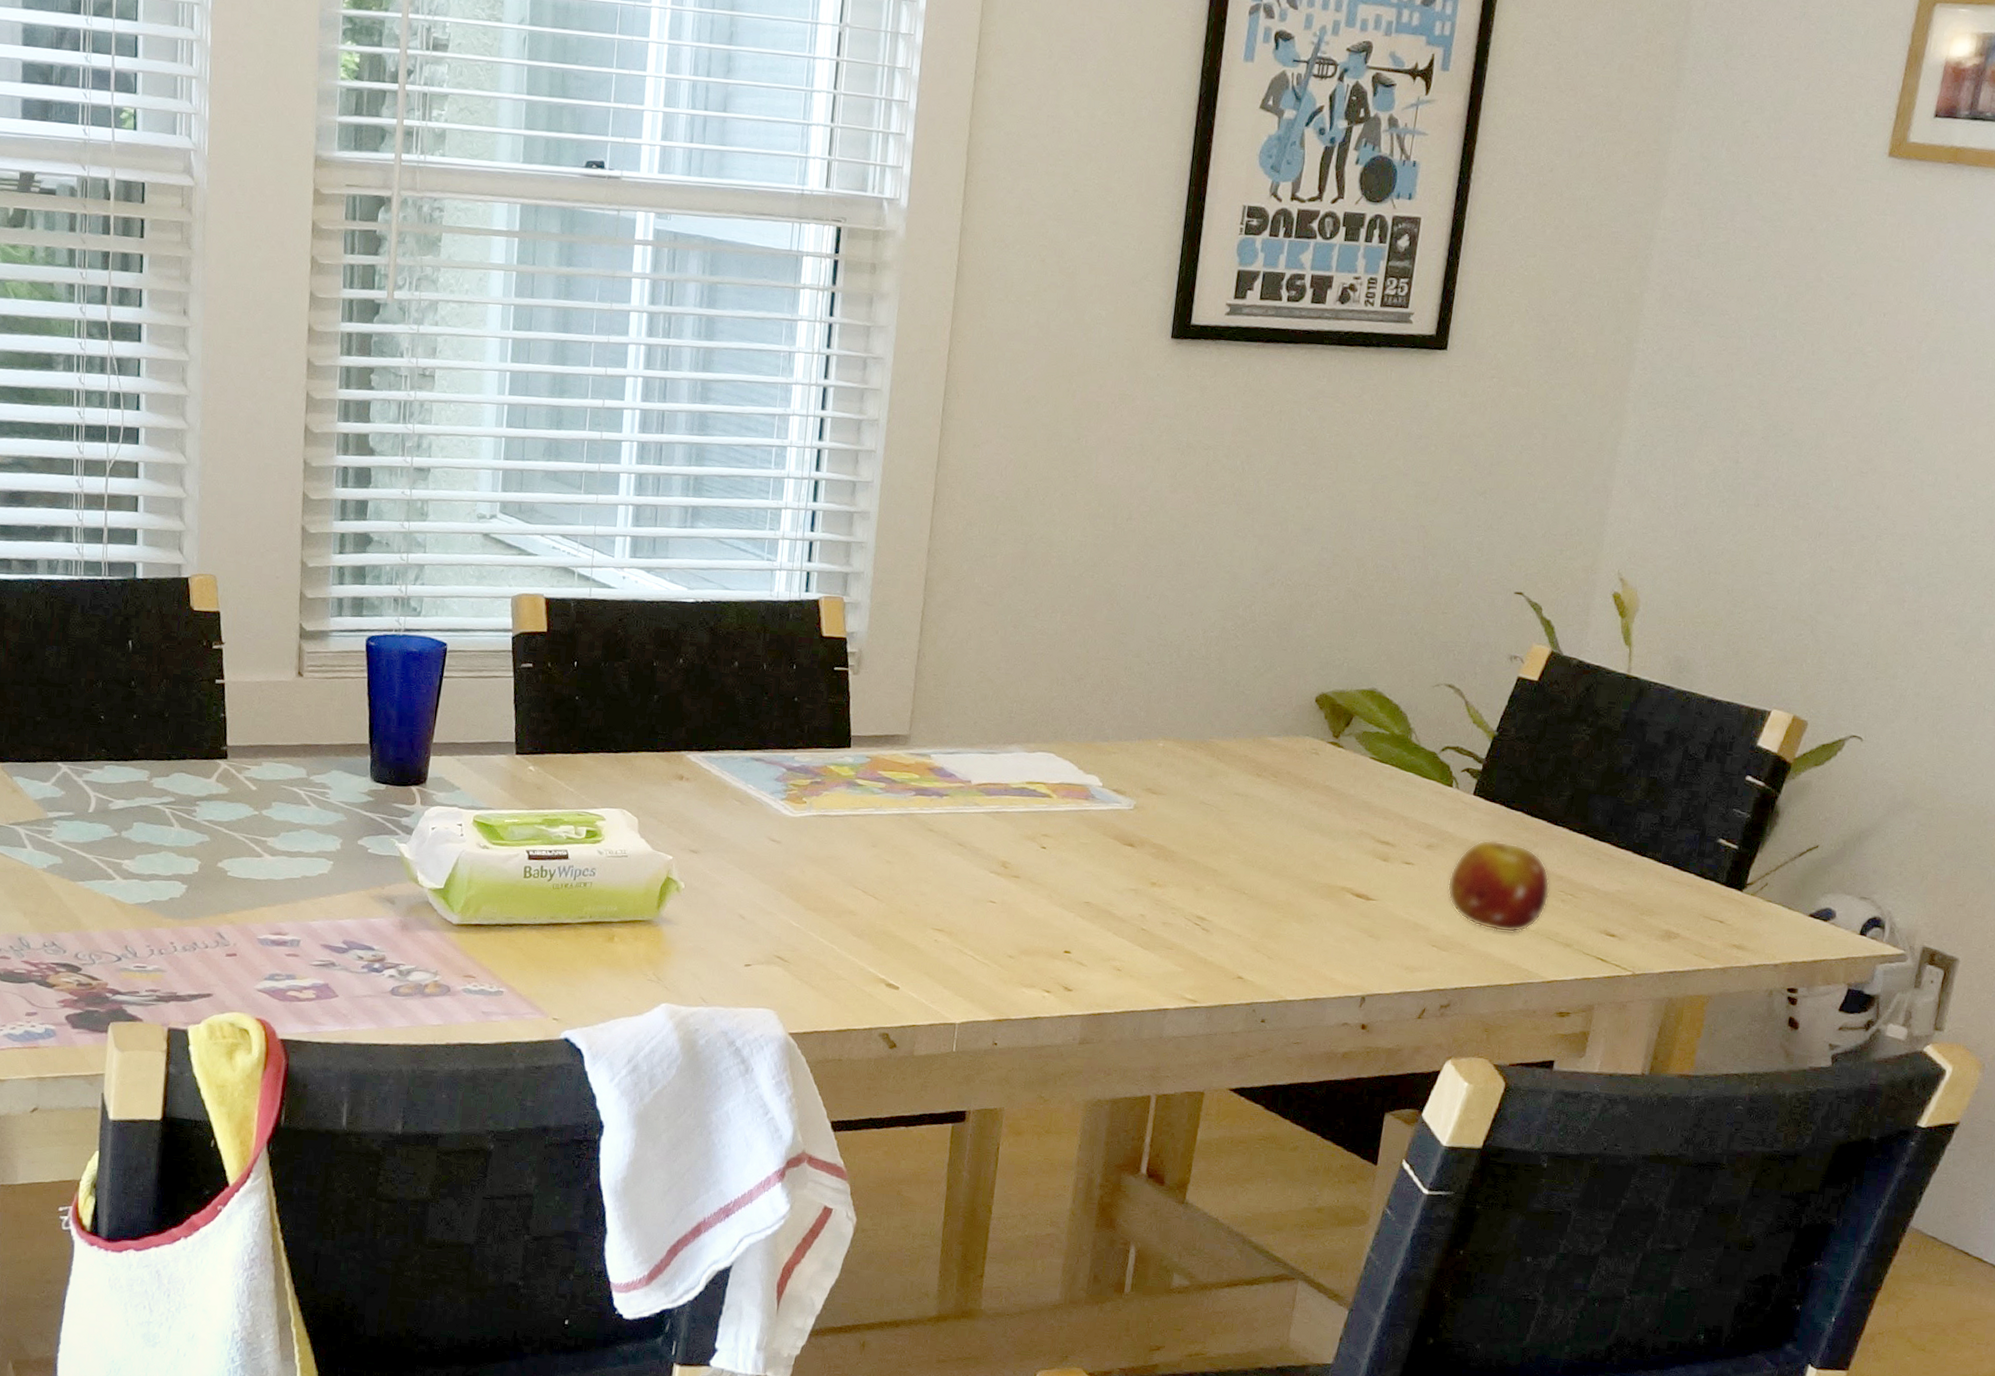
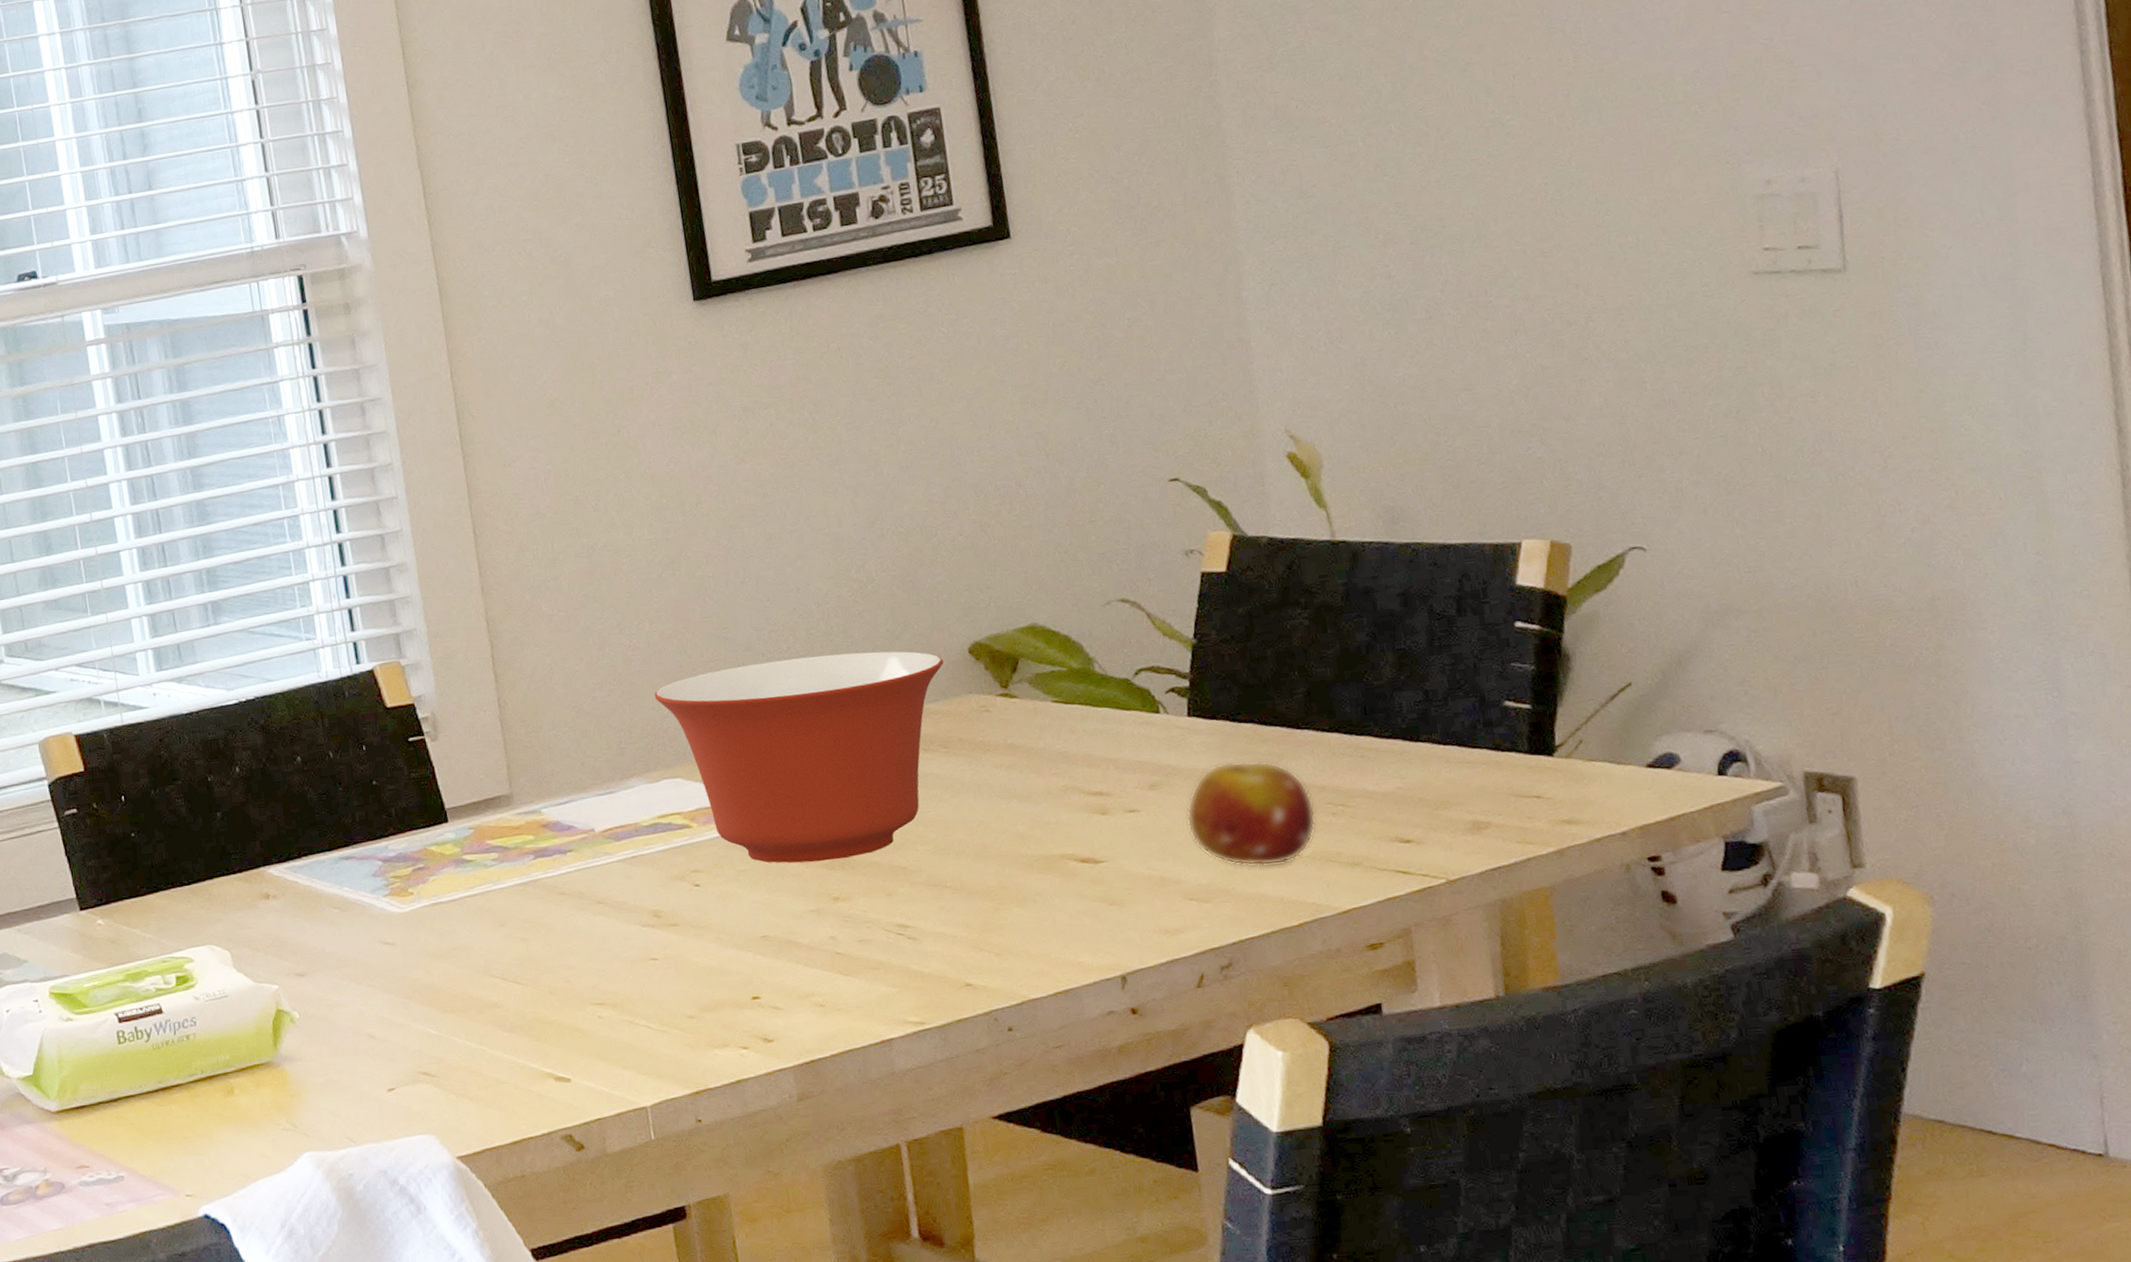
mixing bowl: none [1049,668,1294,852] -> present [654,651,944,863]

